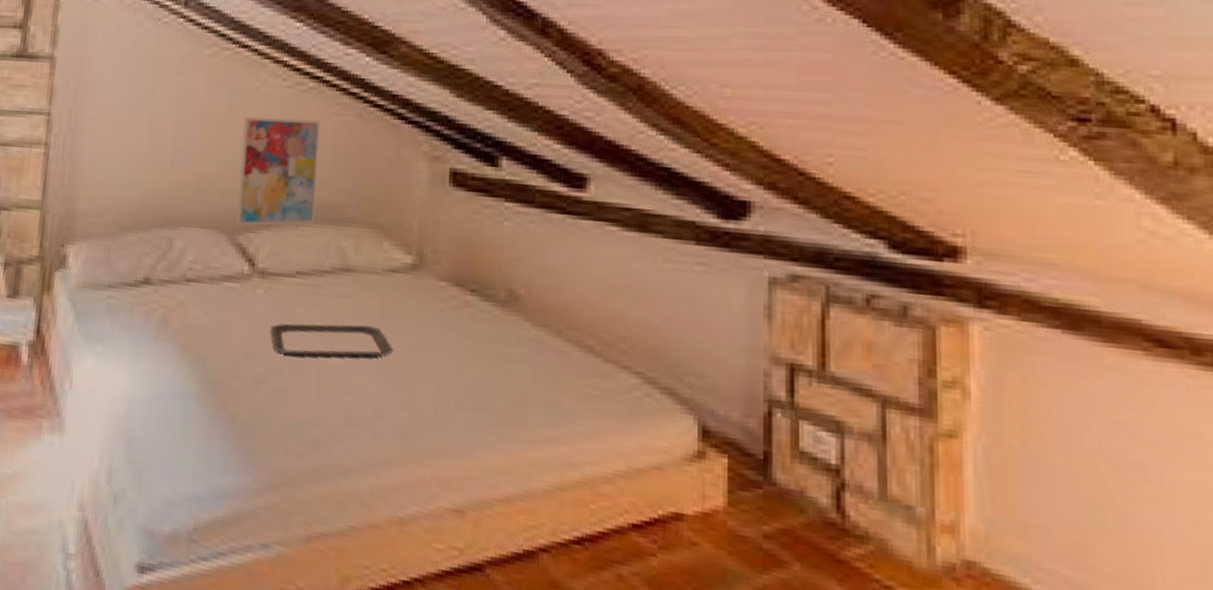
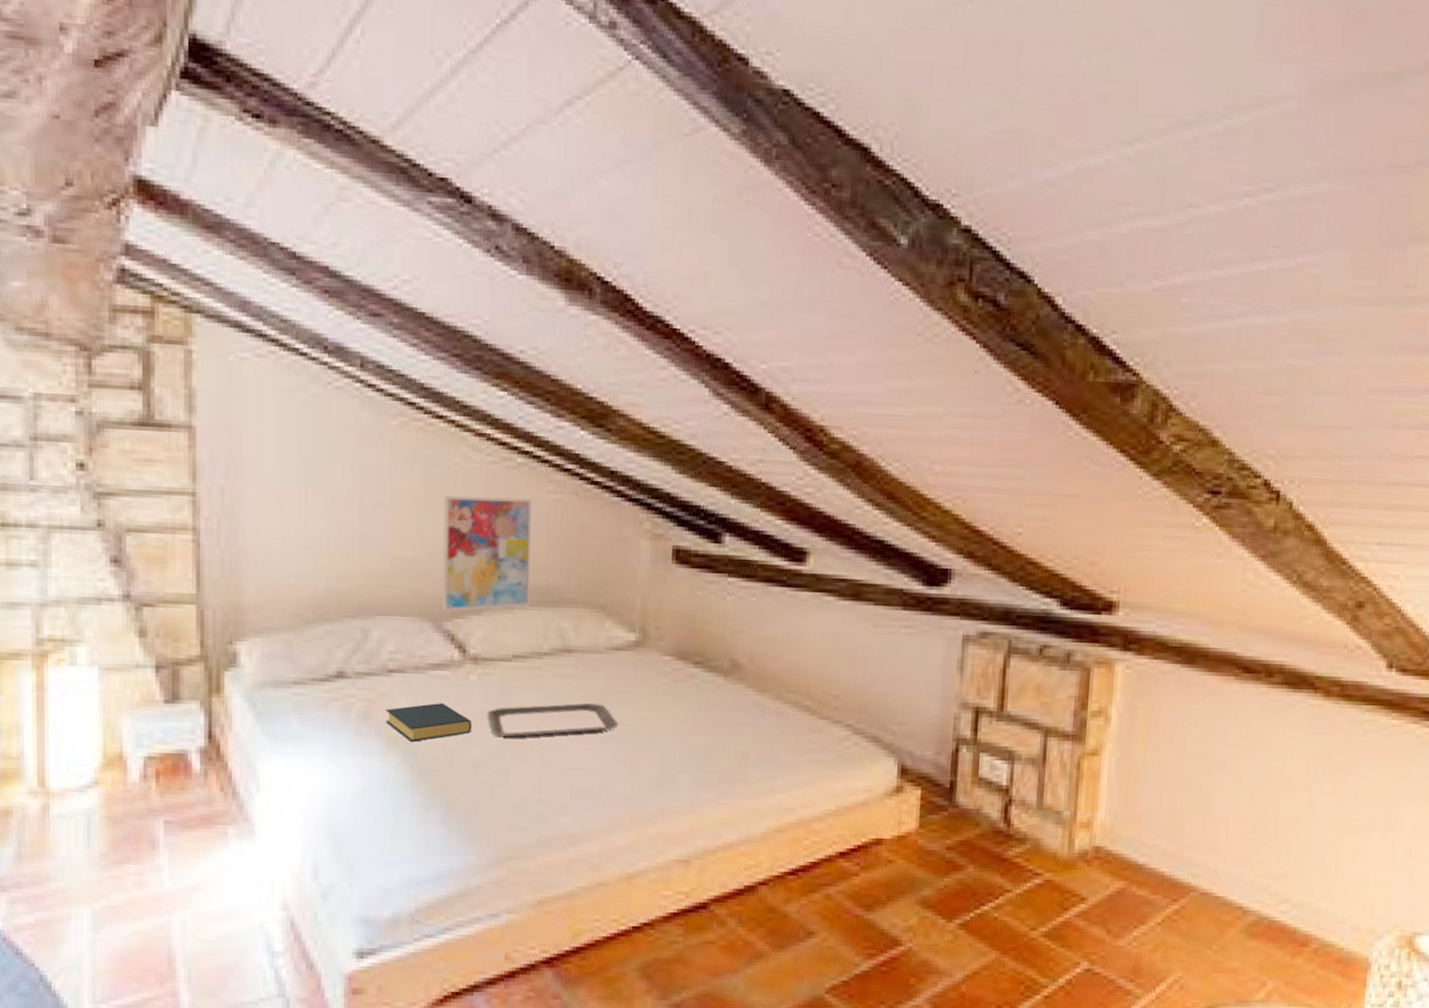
hardback book: none [181,314,256,352] -> present [386,703,471,742]

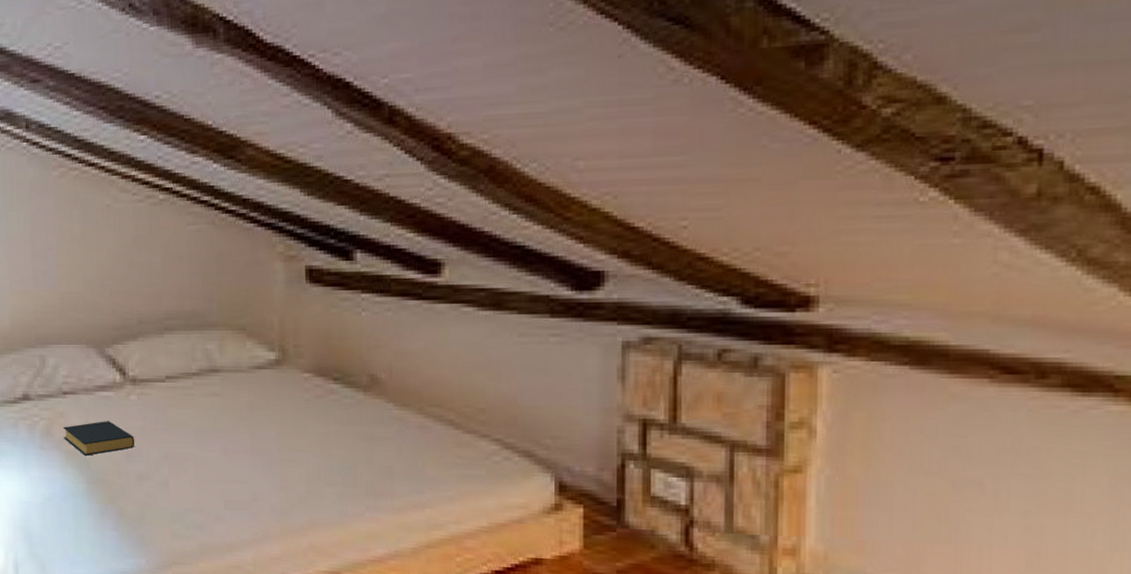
wall art: present [442,495,532,612] -> none [99,231,177,339]
tray: present [487,702,618,738] -> none [147,419,264,452]

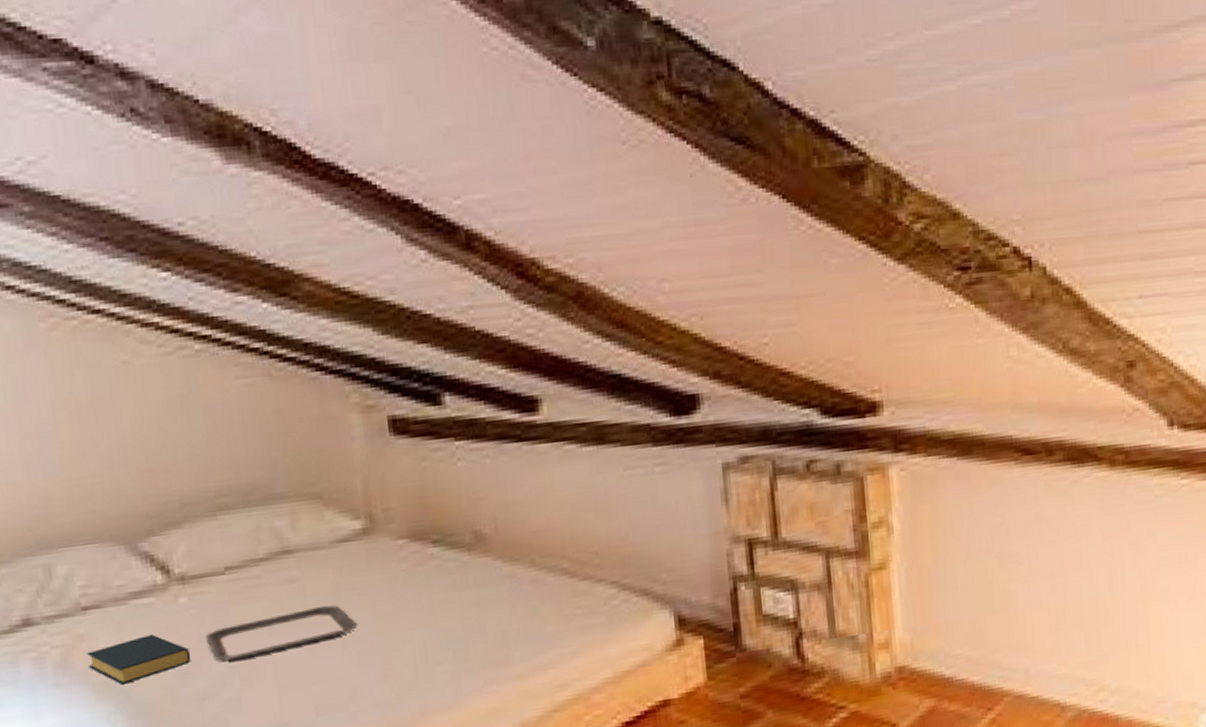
tray: none [147,419,264,452] -> present [205,605,357,661]

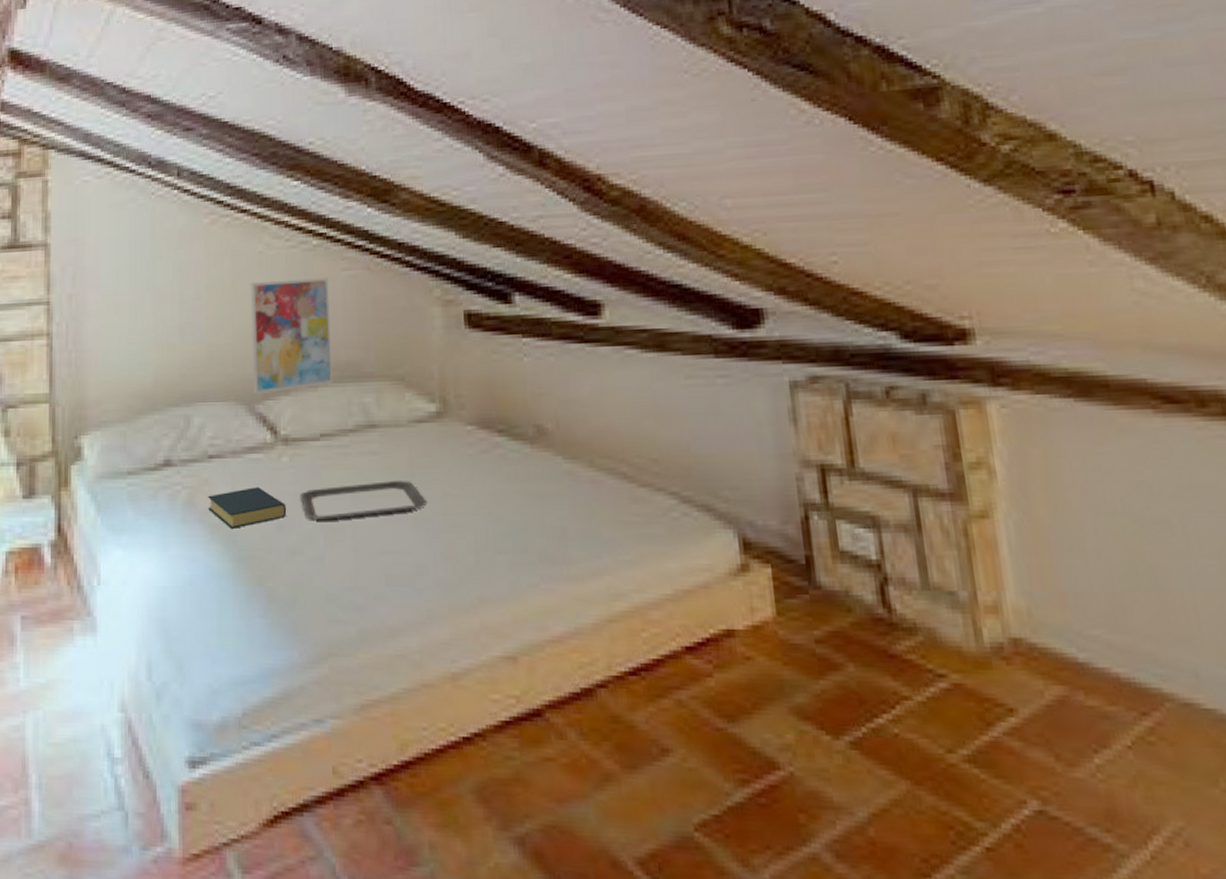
wall art: none [115,388,235,531] -> present [250,277,332,394]

